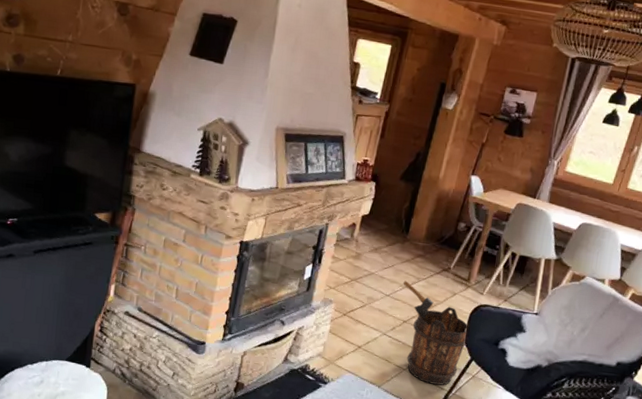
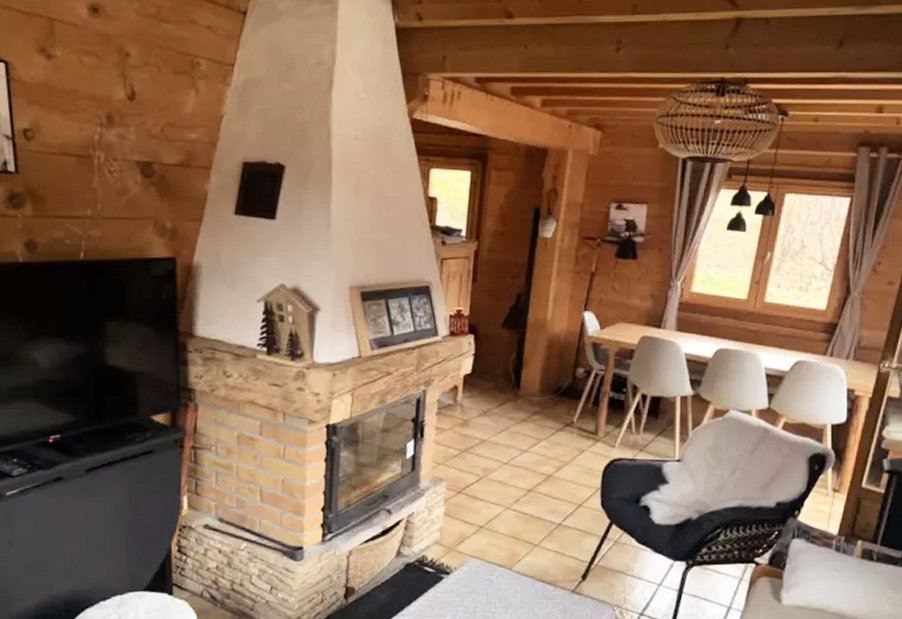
bucket: present [403,280,469,385] -> none [521,443,604,557]

